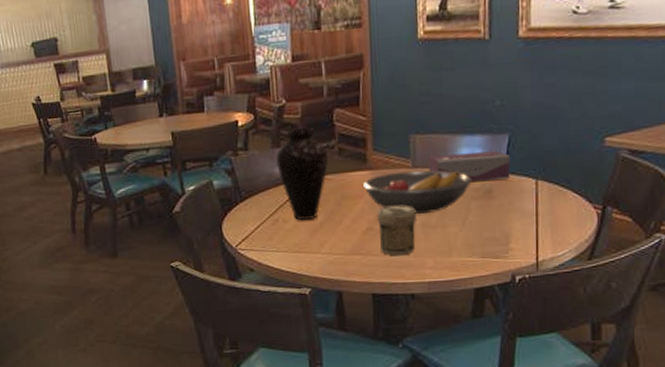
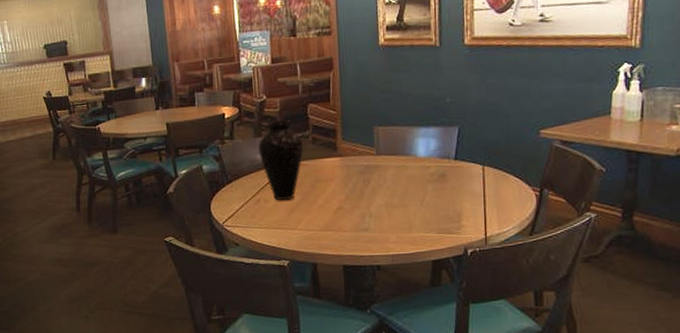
fruit bowl: present [363,170,472,214] -> none [334,157,428,195]
jar: present [378,205,416,256] -> none [347,187,381,232]
tissue box: present [429,151,510,181] -> none [390,141,461,167]

